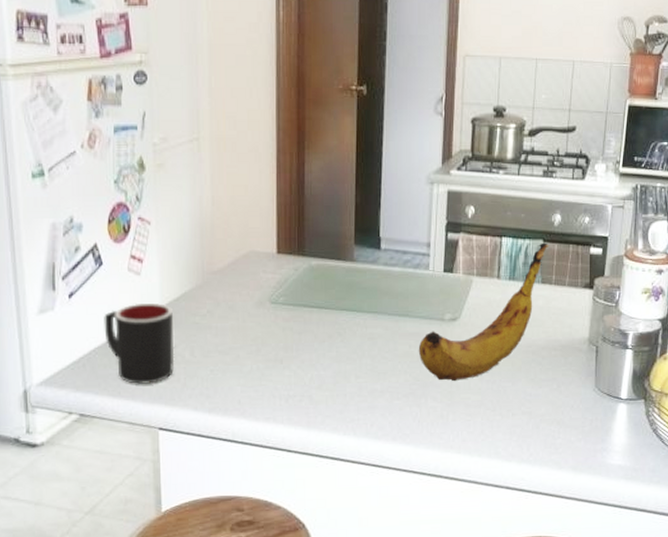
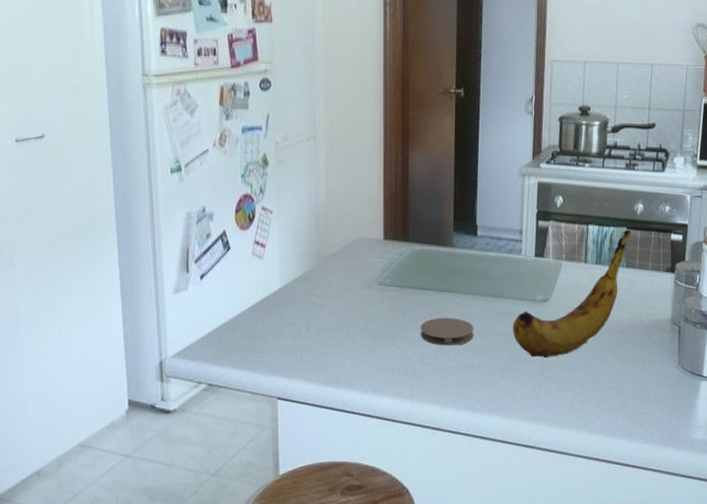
mug: present [104,302,175,384] -> none [230,283,292,357]
coaster: none [317,338,376,369] -> present [420,317,474,346]

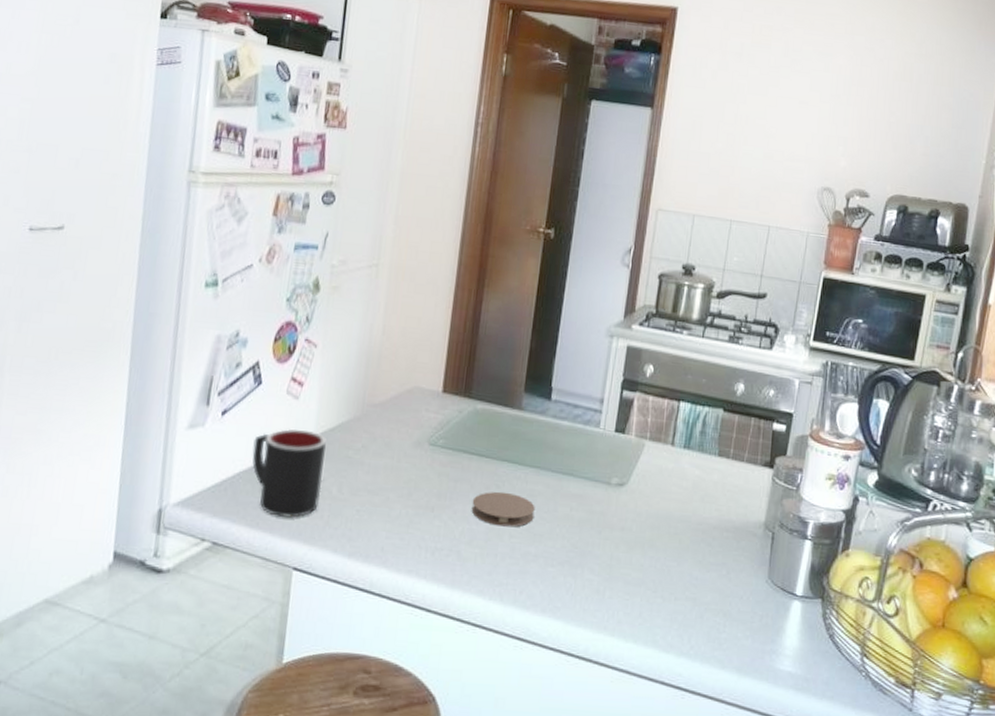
mug: none [230,283,292,357] -> present [252,428,326,518]
banana: present [512,229,633,359] -> none [579,412,730,554]

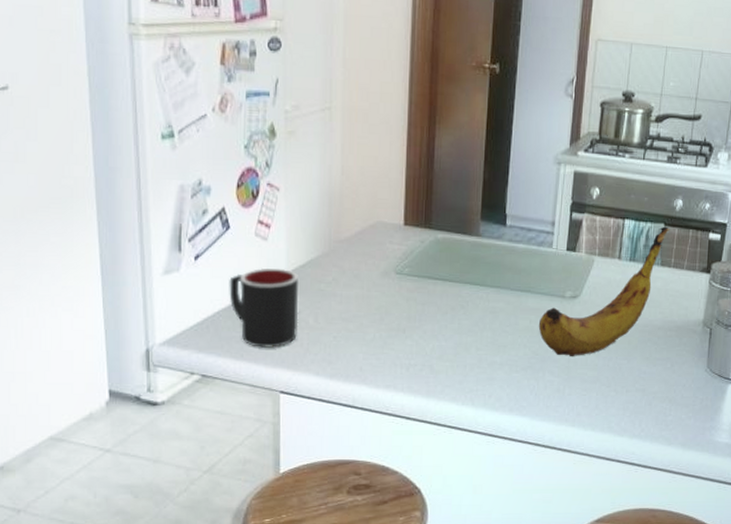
coaster: present [471,491,535,527] -> none [439,311,498,341]
banana: none [579,412,730,554] -> present [538,226,670,357]

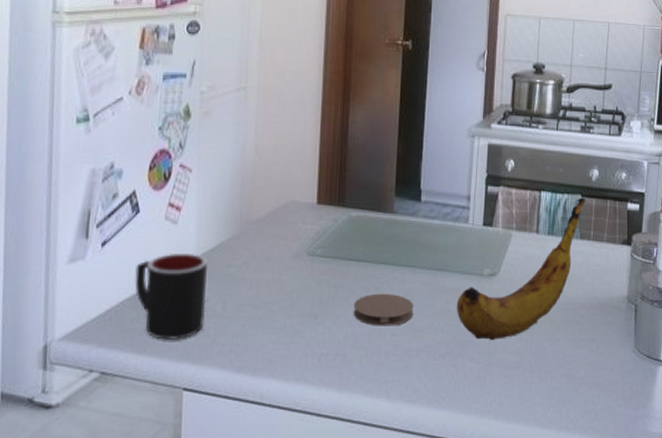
coaster: none [439,311,498,341] -> present [353,293,414,326]

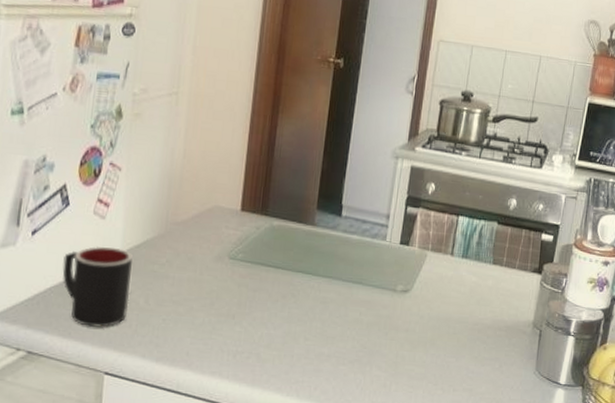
coaster: present [353,293,414,326] -> none [269,299,328,331]
banana: present [456,197,588,341] -> none [368,225,504,353]

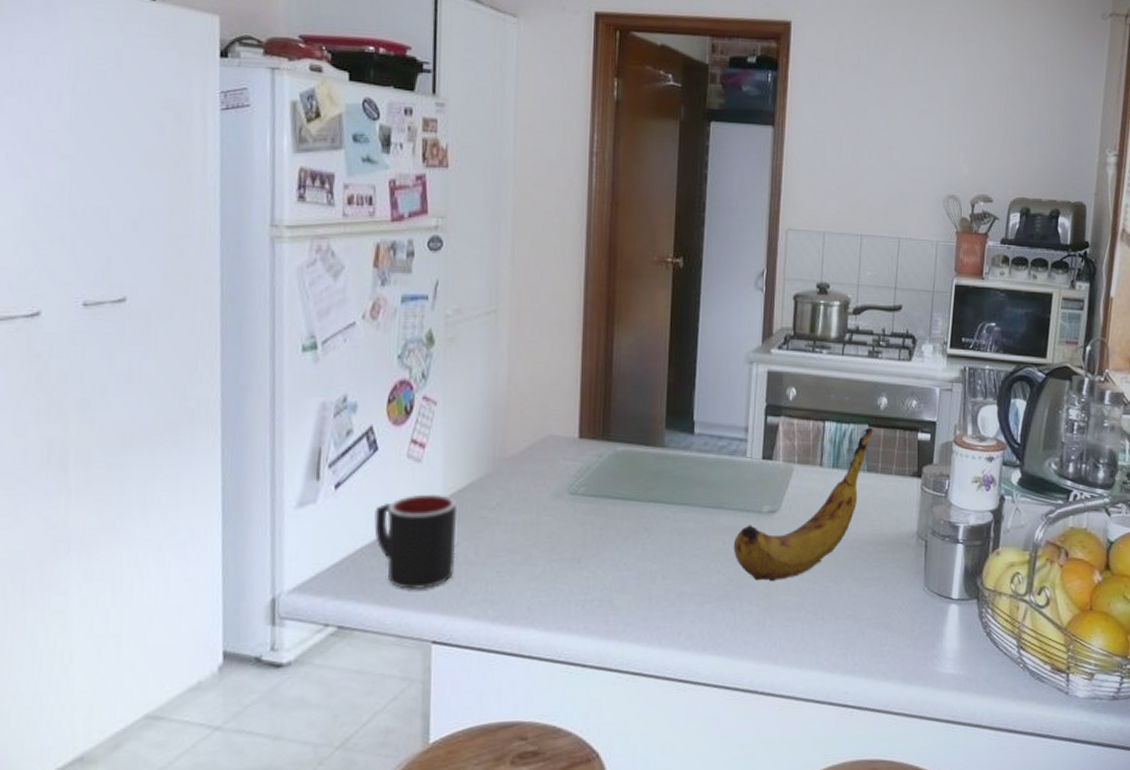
banana: none [368,225,504,353] -> present [733,427,875,582]

